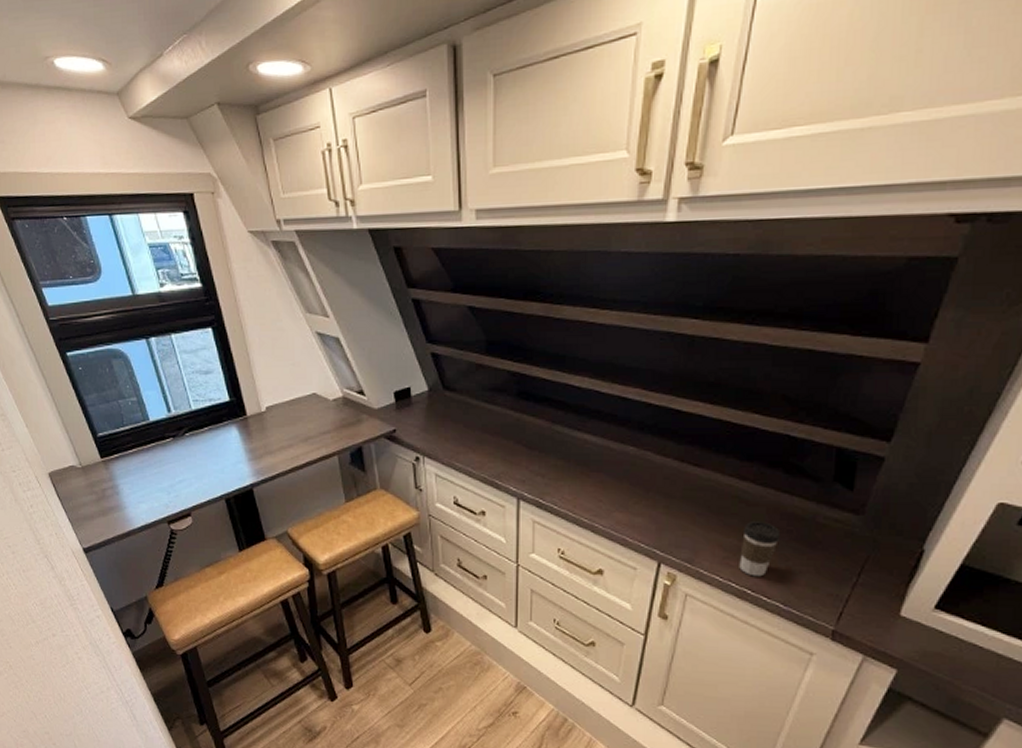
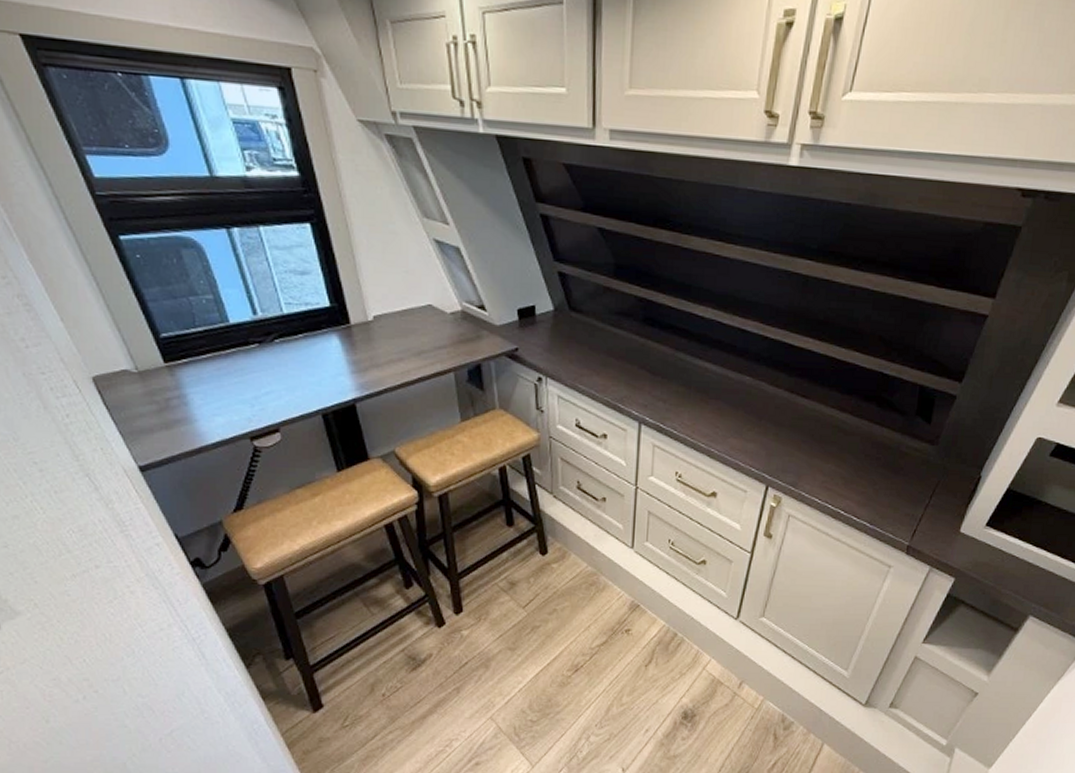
coffee cup: present [739,521,781,577] -> none [835,449,871,499]

